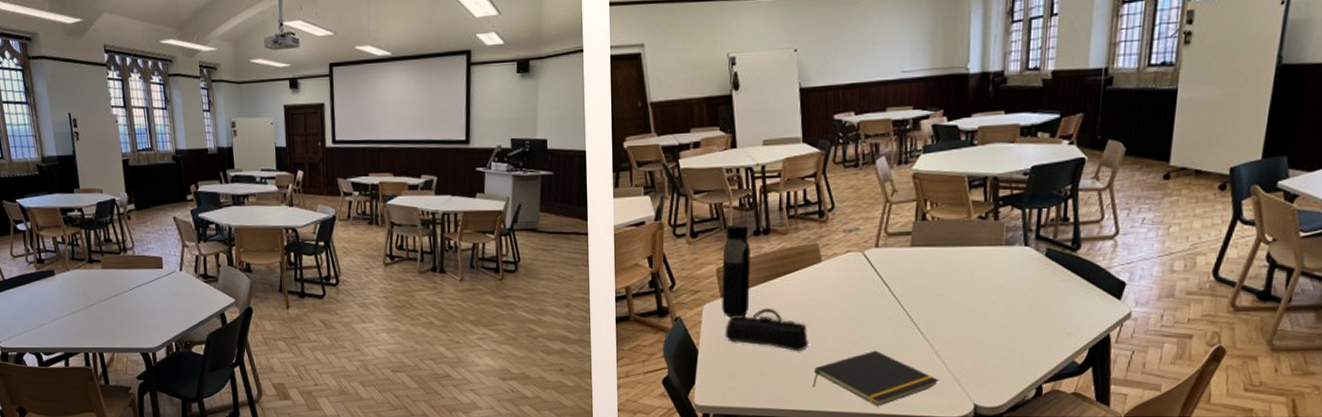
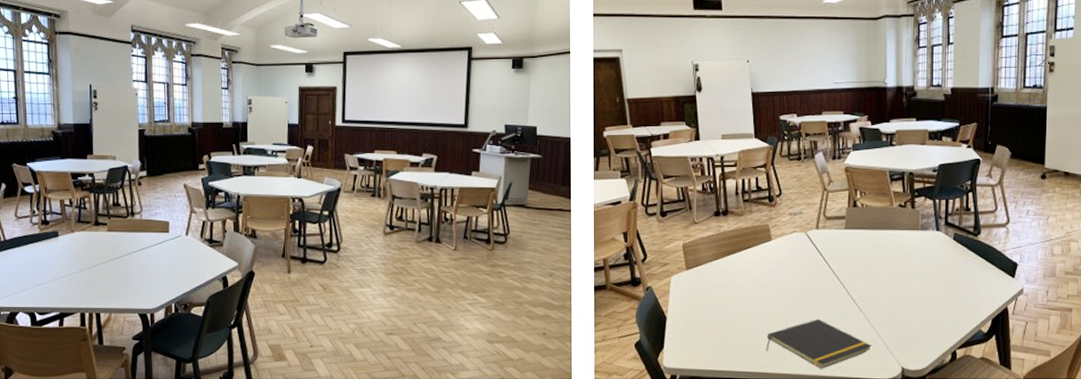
water bottle: present [722,224,750,317] -> none [687,206,712,288]
pencil case: present [725,307,808,351] -> none [690,279,762,319]

